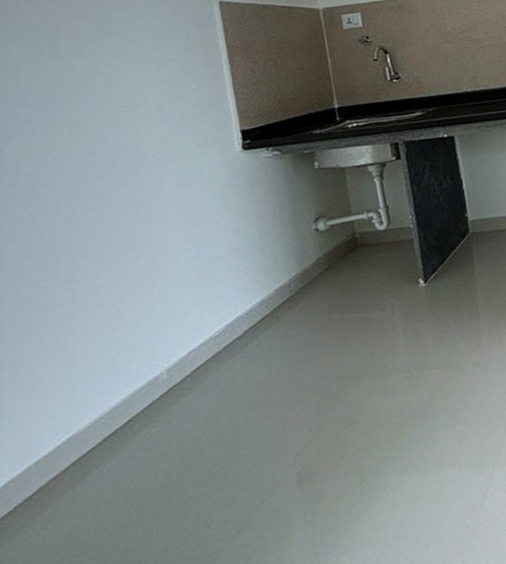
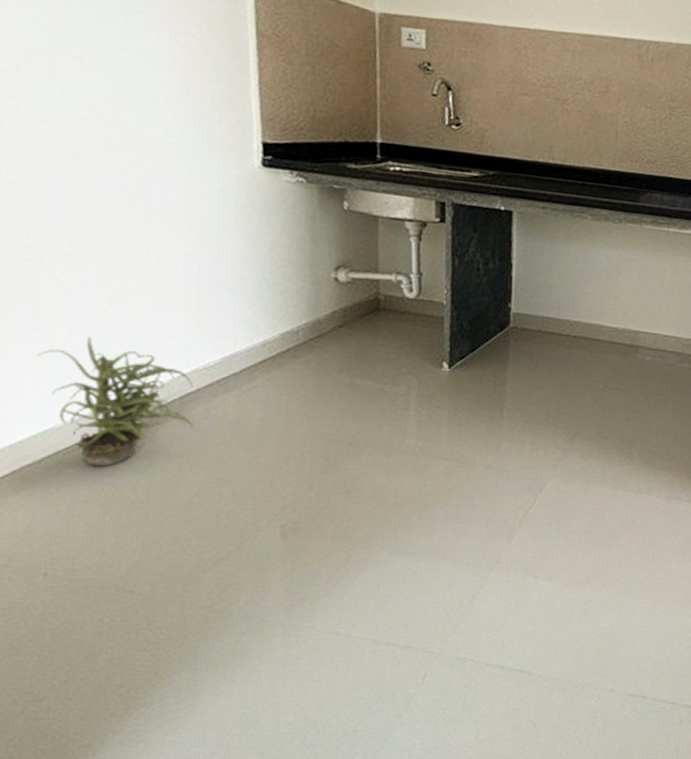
potted plant: none [58,336,206,463] -> present [37,336,193,467]

